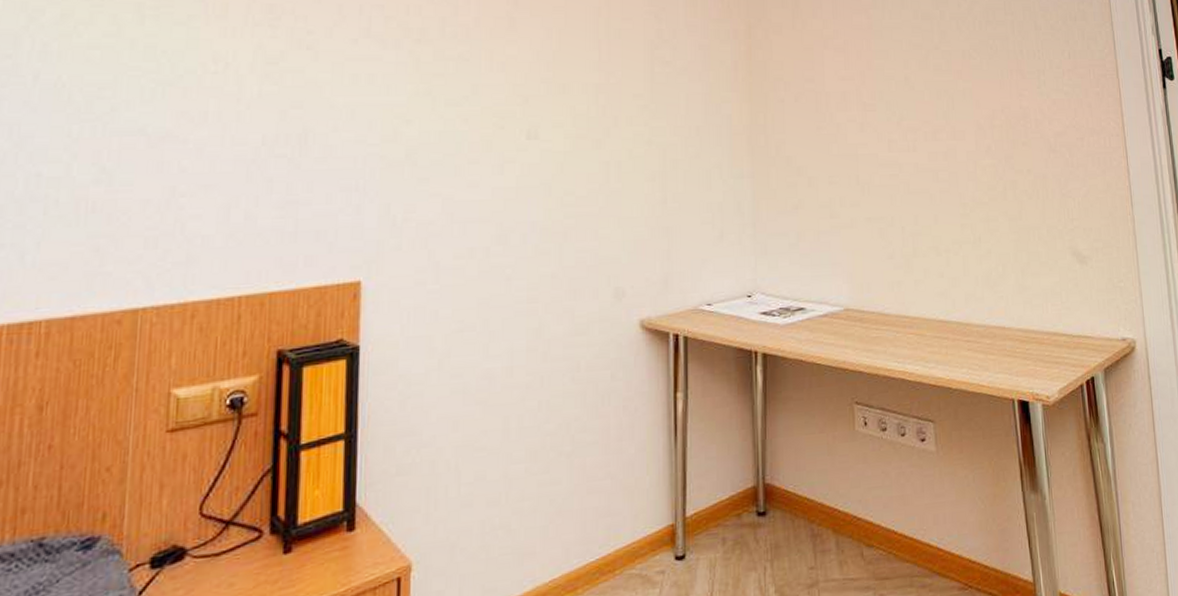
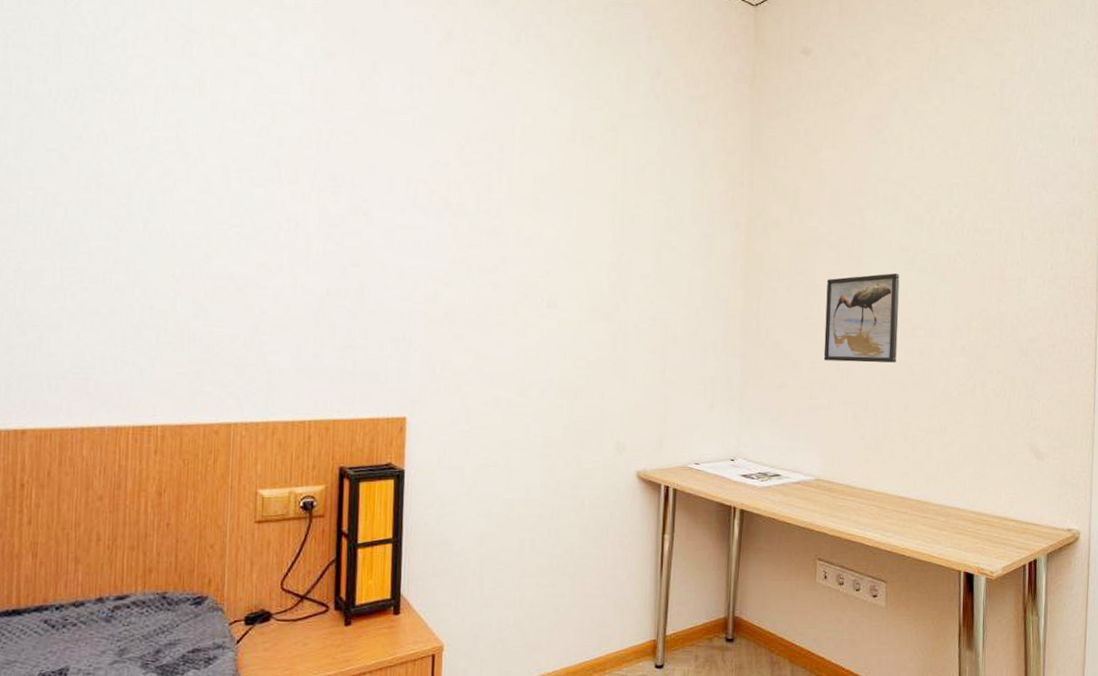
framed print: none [838,74,920,174] -> present [823,273,900,363]

